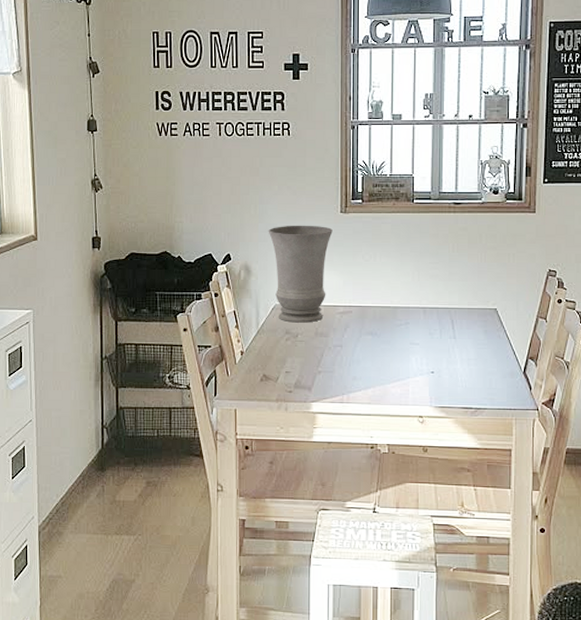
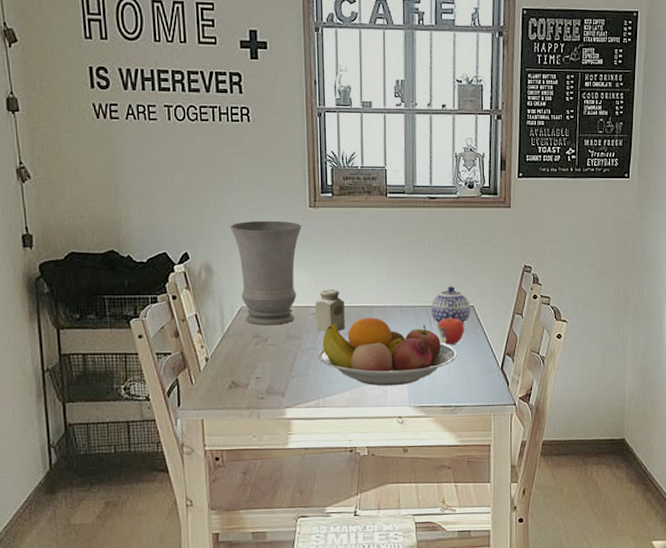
salt shaker: none [343,289,370,331] -> present [315,288,345,332]
fruit bowl: none [344,318,479,385] -> present [318,318,457,386]
teapot: none [454,289,493,326] -> present [431,286,470,324]
apple: none [459,319,487,347] -> present [437,317,465,345]

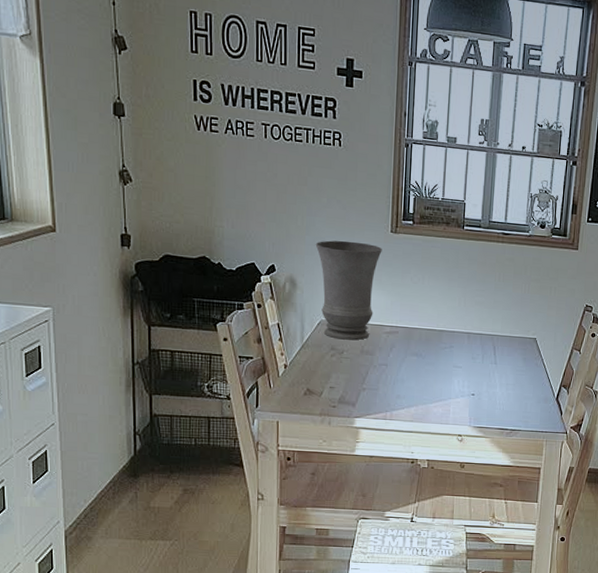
salt shaker: present [315,288,345,332] -> none [389,310,417,351]
fruit bowl: present [318,318,457,386] -> none [388,340,517,406]
teapot: present [431,286,470,324] -> none [496,318,533,354]
apple: present [437,317,465,345] -> none [500,346,526,373]

